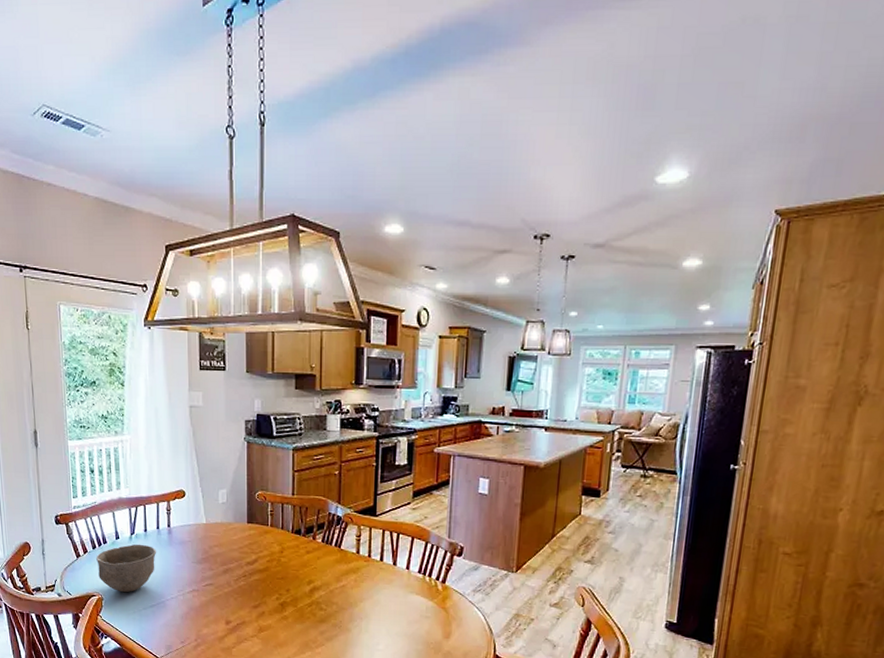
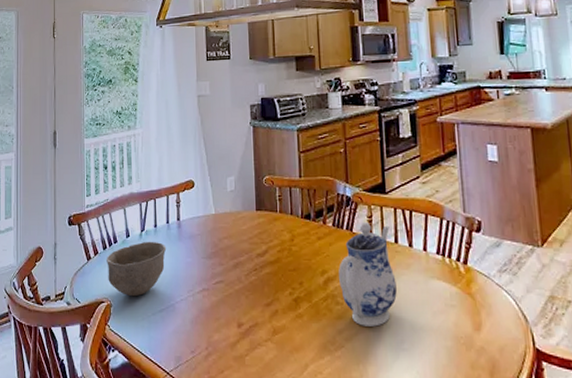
teapot: none [324,541,378,630] -> present [339,222,397,327]

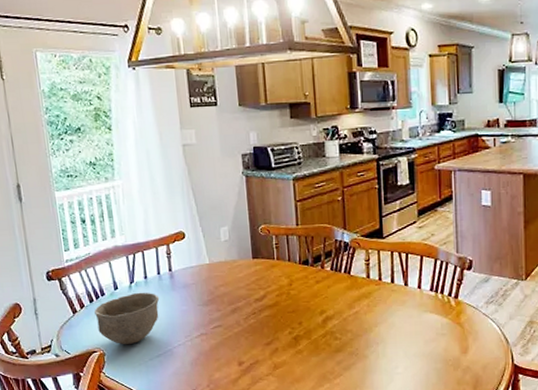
teapot: present [339,222,397,327] -> none [337,265,392,357]

